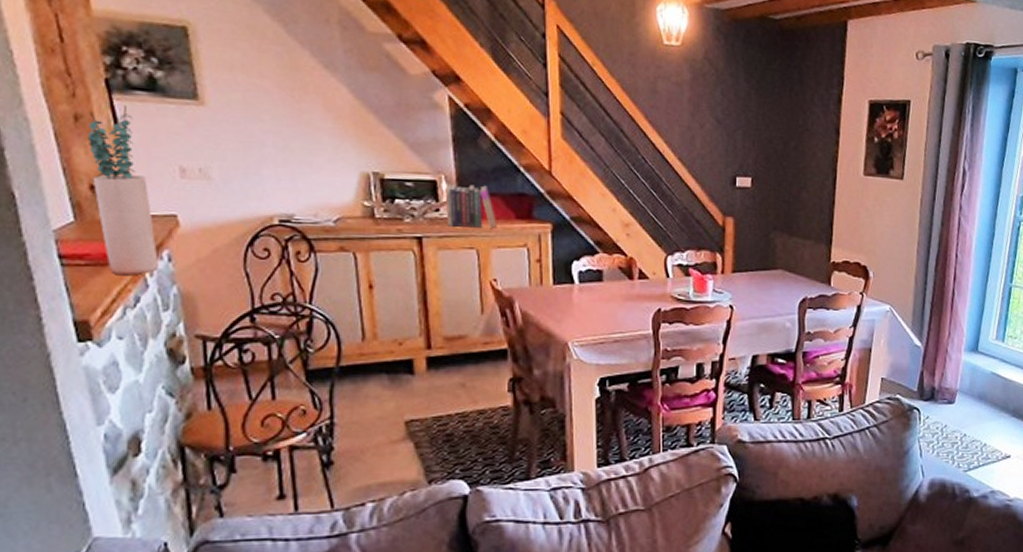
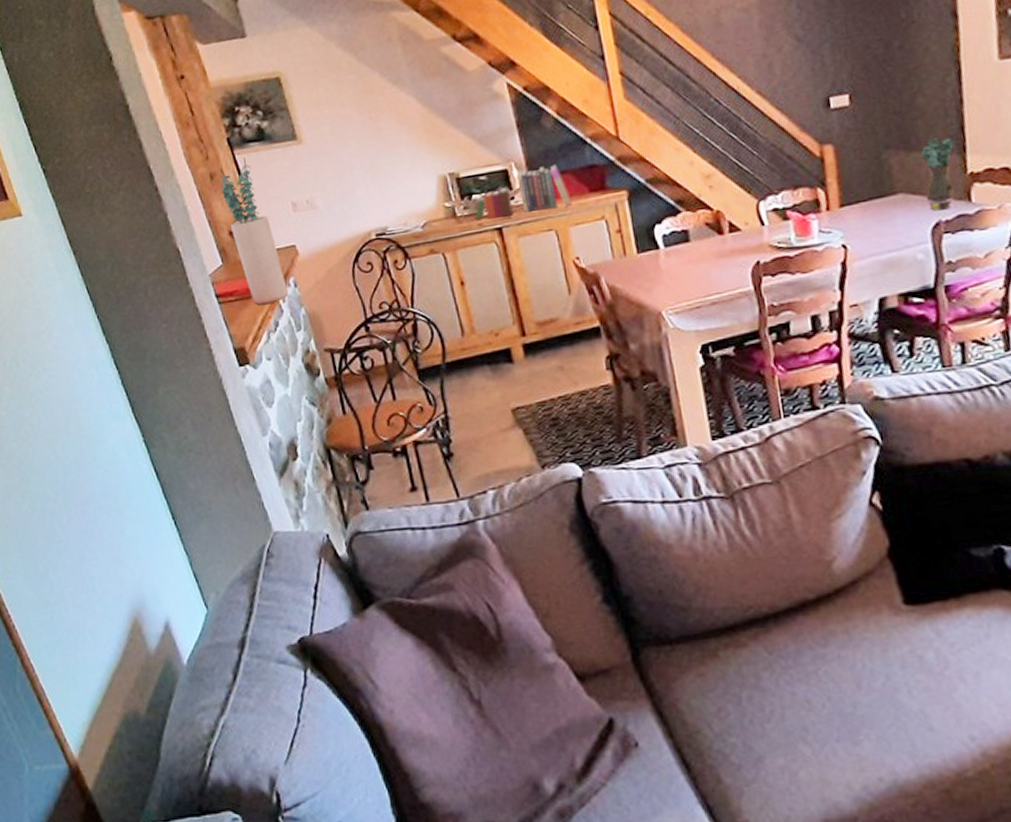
books: none [395,197,437,229] -> present [475,187,513,221]
vase: none [798,226,825,289] -> present [919,135,955,211]

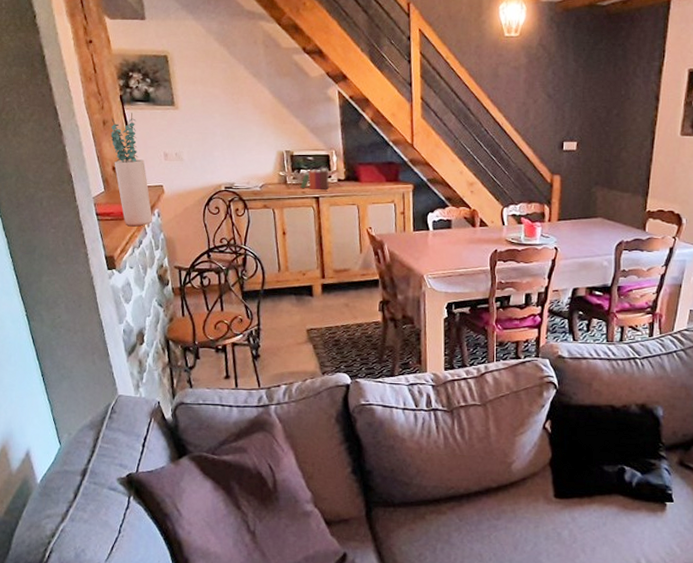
books: present [517,164,572,214] -> none [335,157,373,190]
vase: present [919,135,955,211] -> none [616,180,642,234]

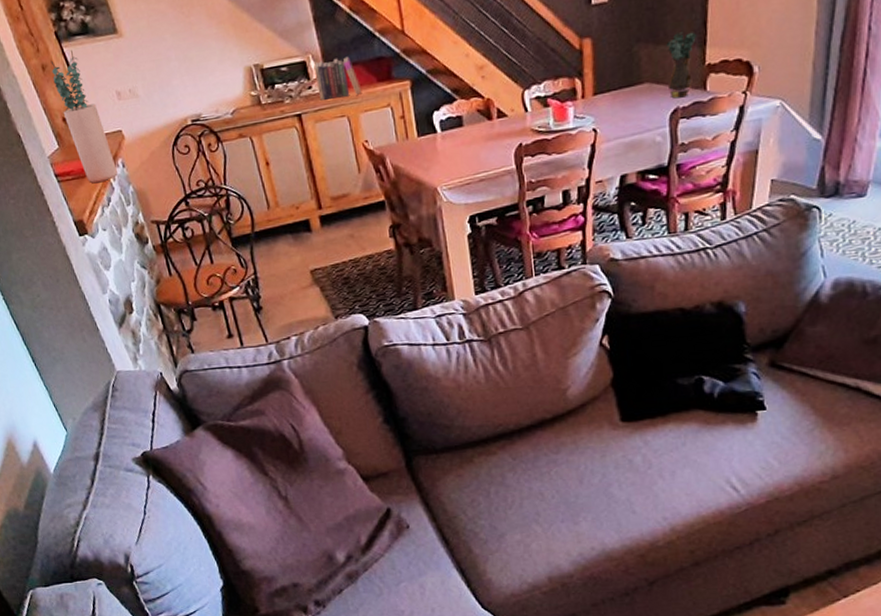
books: present [300,168,329,191] -> none [277,77,311,108]
books: none [335,157,373,190] -> present [314,56,362,102]
vase: none [616,180,642,234] -> present [666,30,698,99]

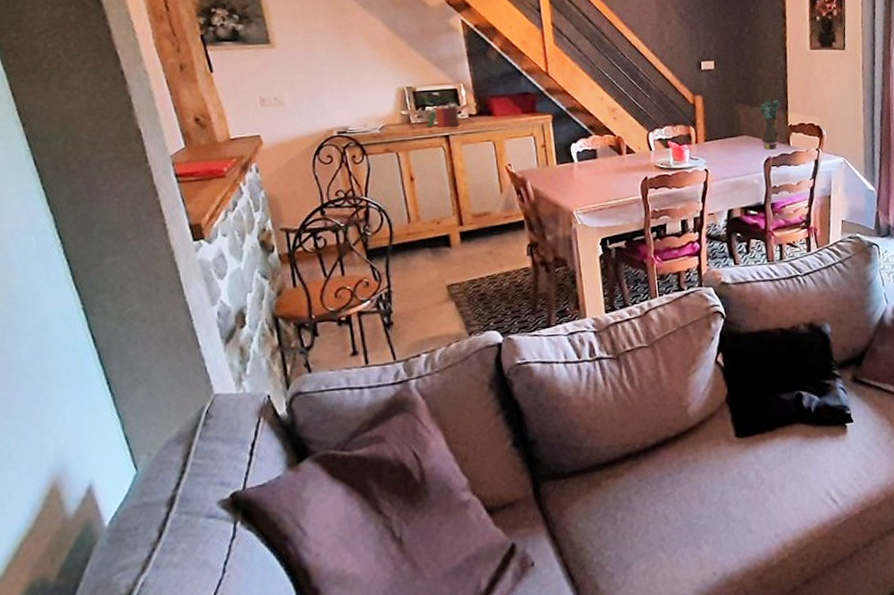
vase: present [50,50,118,184] -> none [191,54,250,187]
books: none [277,77,311,108] -> present [427,103,459,129]
books: present [314,56,362,102] -> none [464,89,508,126]

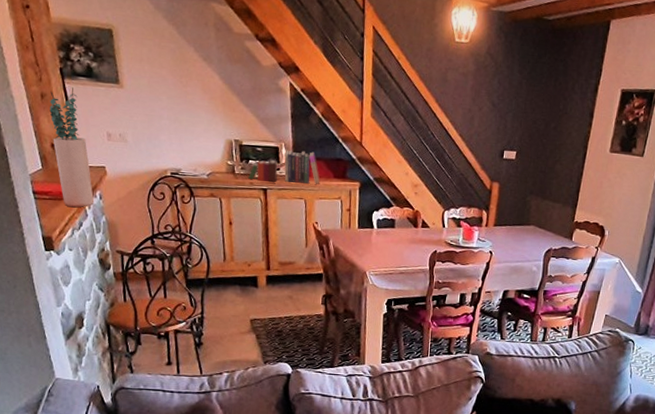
vase: none [191,54,250,187] -> present [49,87,95,208]
books: none [464,89,508,126] -> present [284,150,321,184]
vase: present [758,96,781,150] -> none [546,192,572,242]

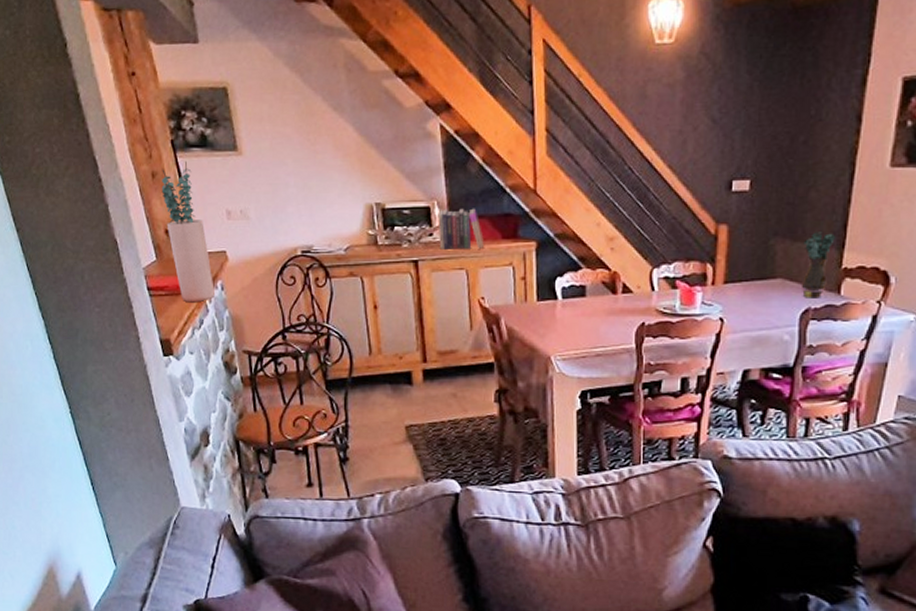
books: present [248,160,278,183] -> none [394,223,430,252]
vase: none [546,192,572,242] -> present [800,229,836,298]

